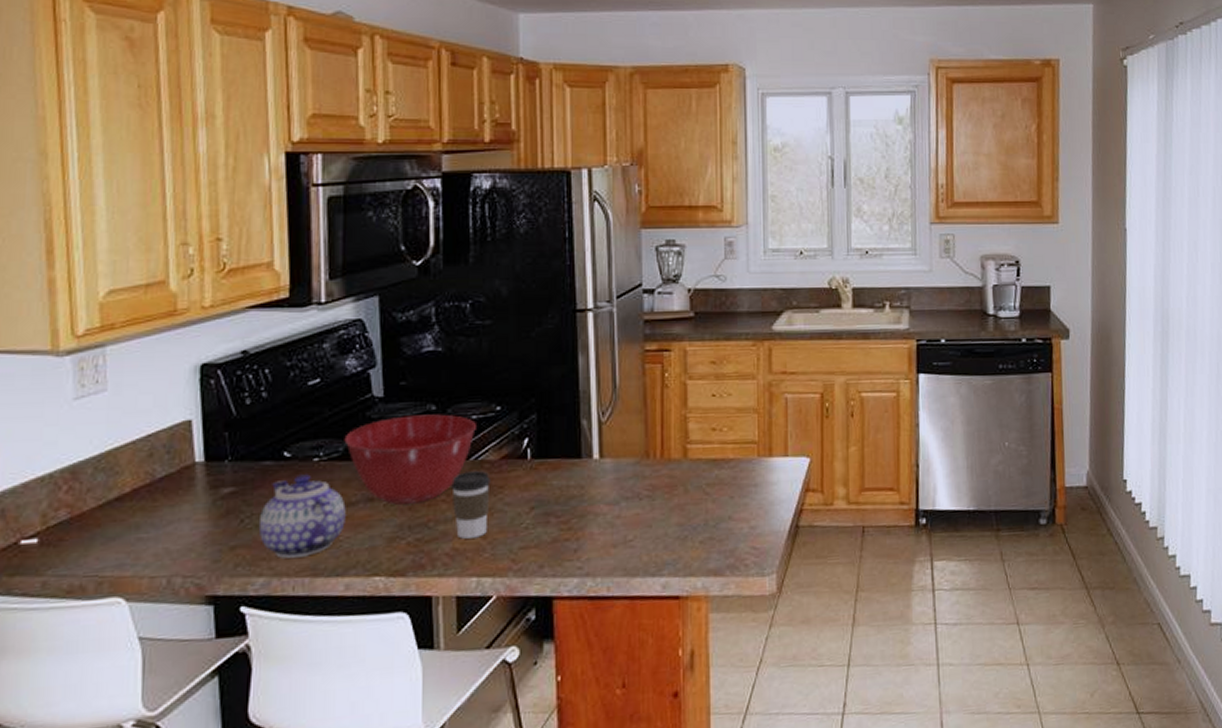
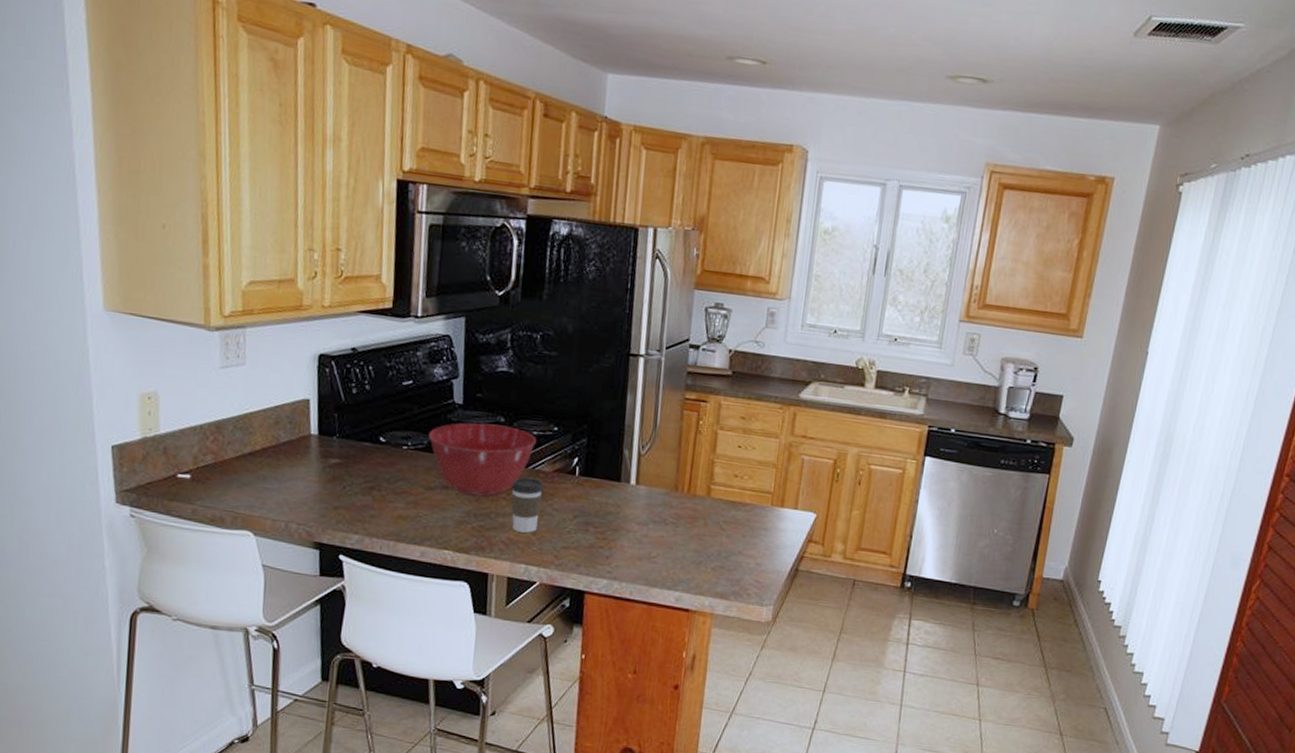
teapot: present [258,474,346,558] -> none [357,458,426,525]

